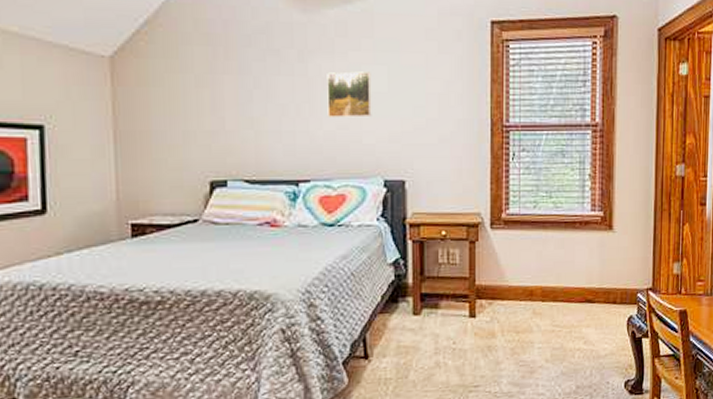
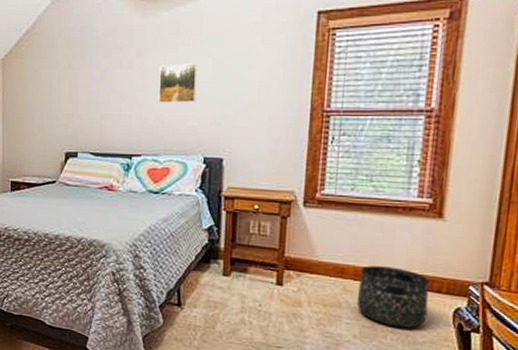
basket: none [546,283,607,344] -> present [356,265,429,328]

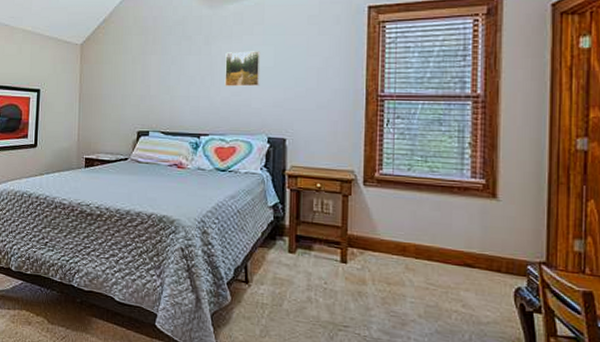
basket: present [356,265,429,328] -> none [419,244,490,308]

